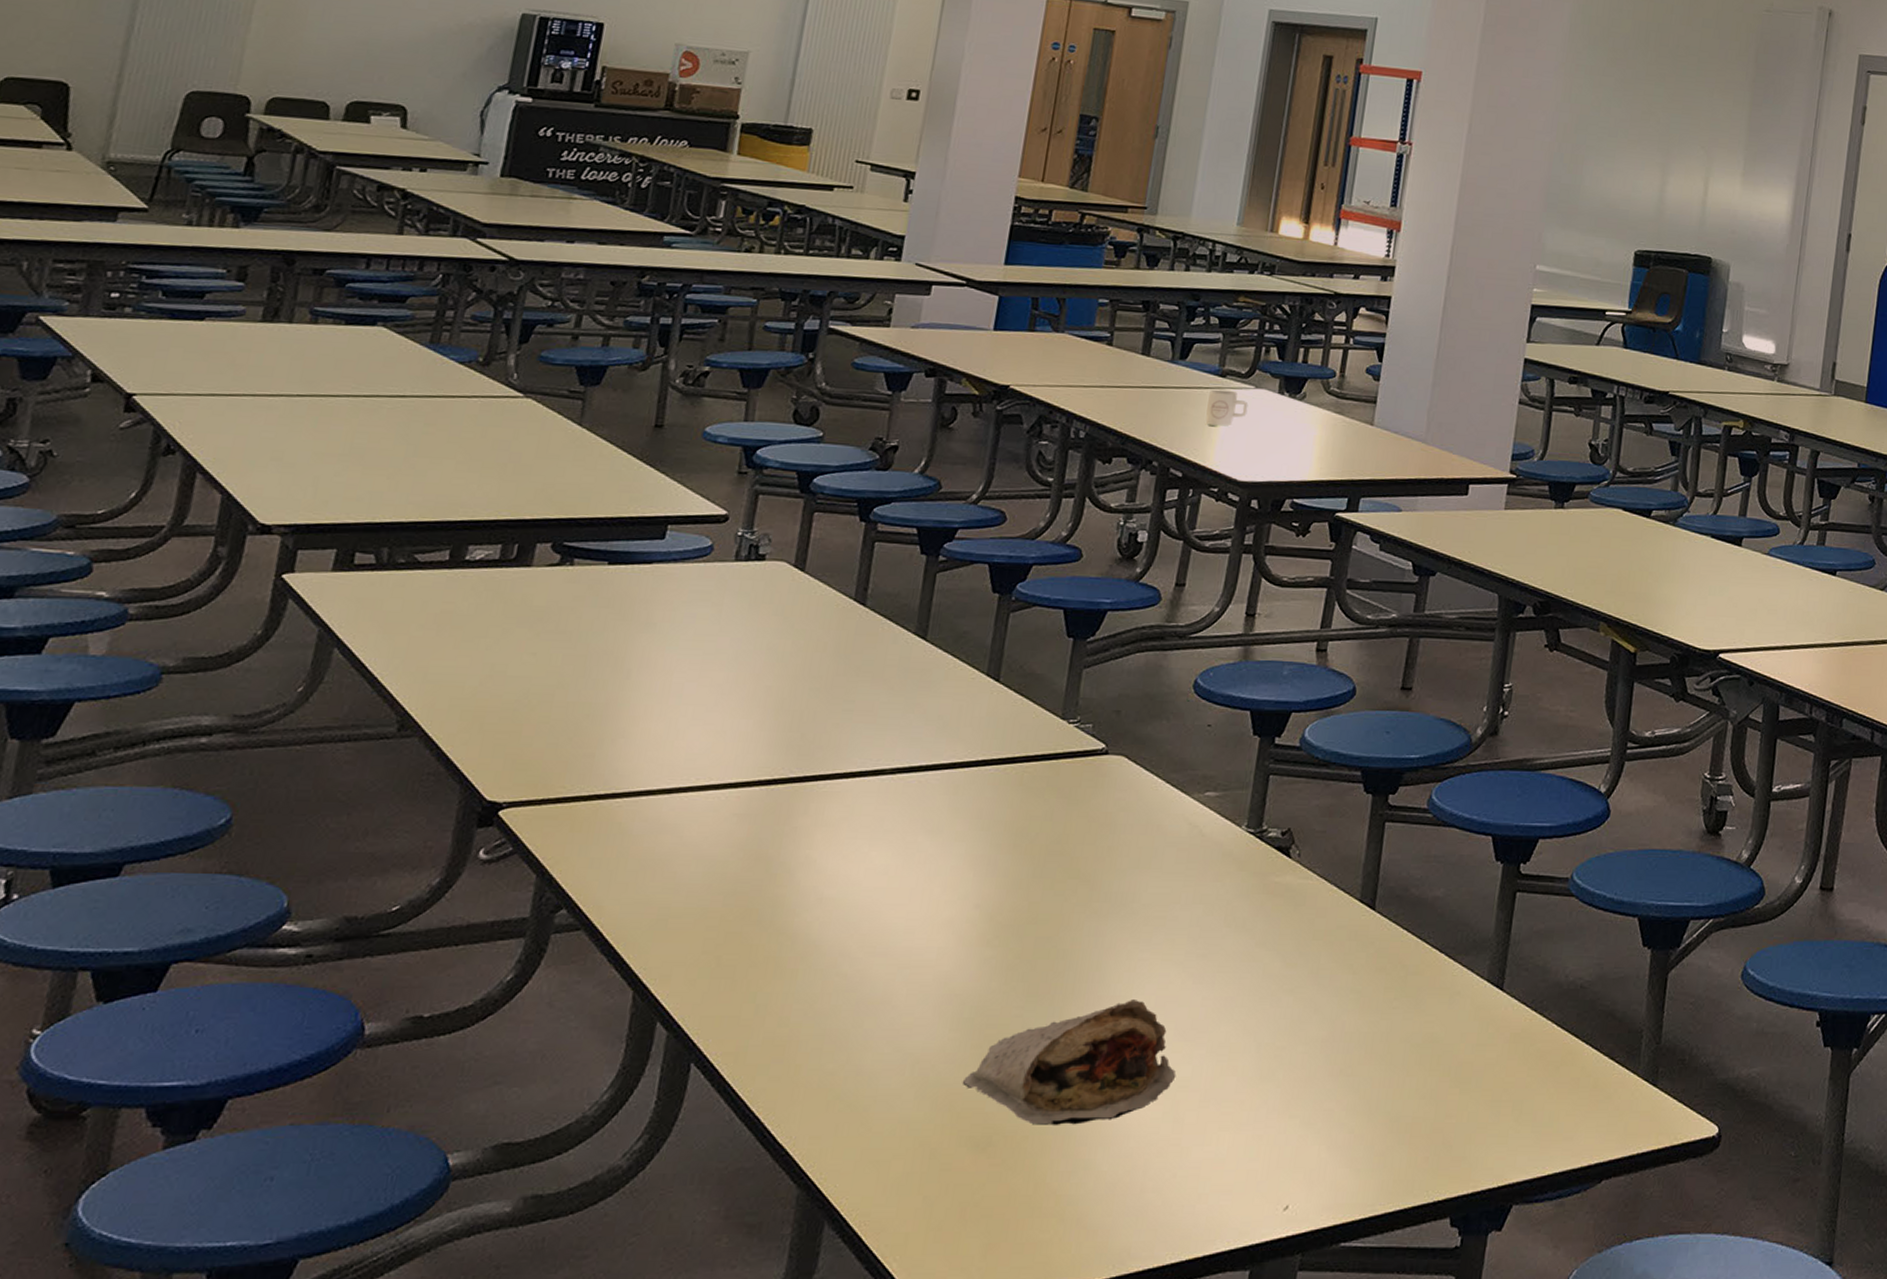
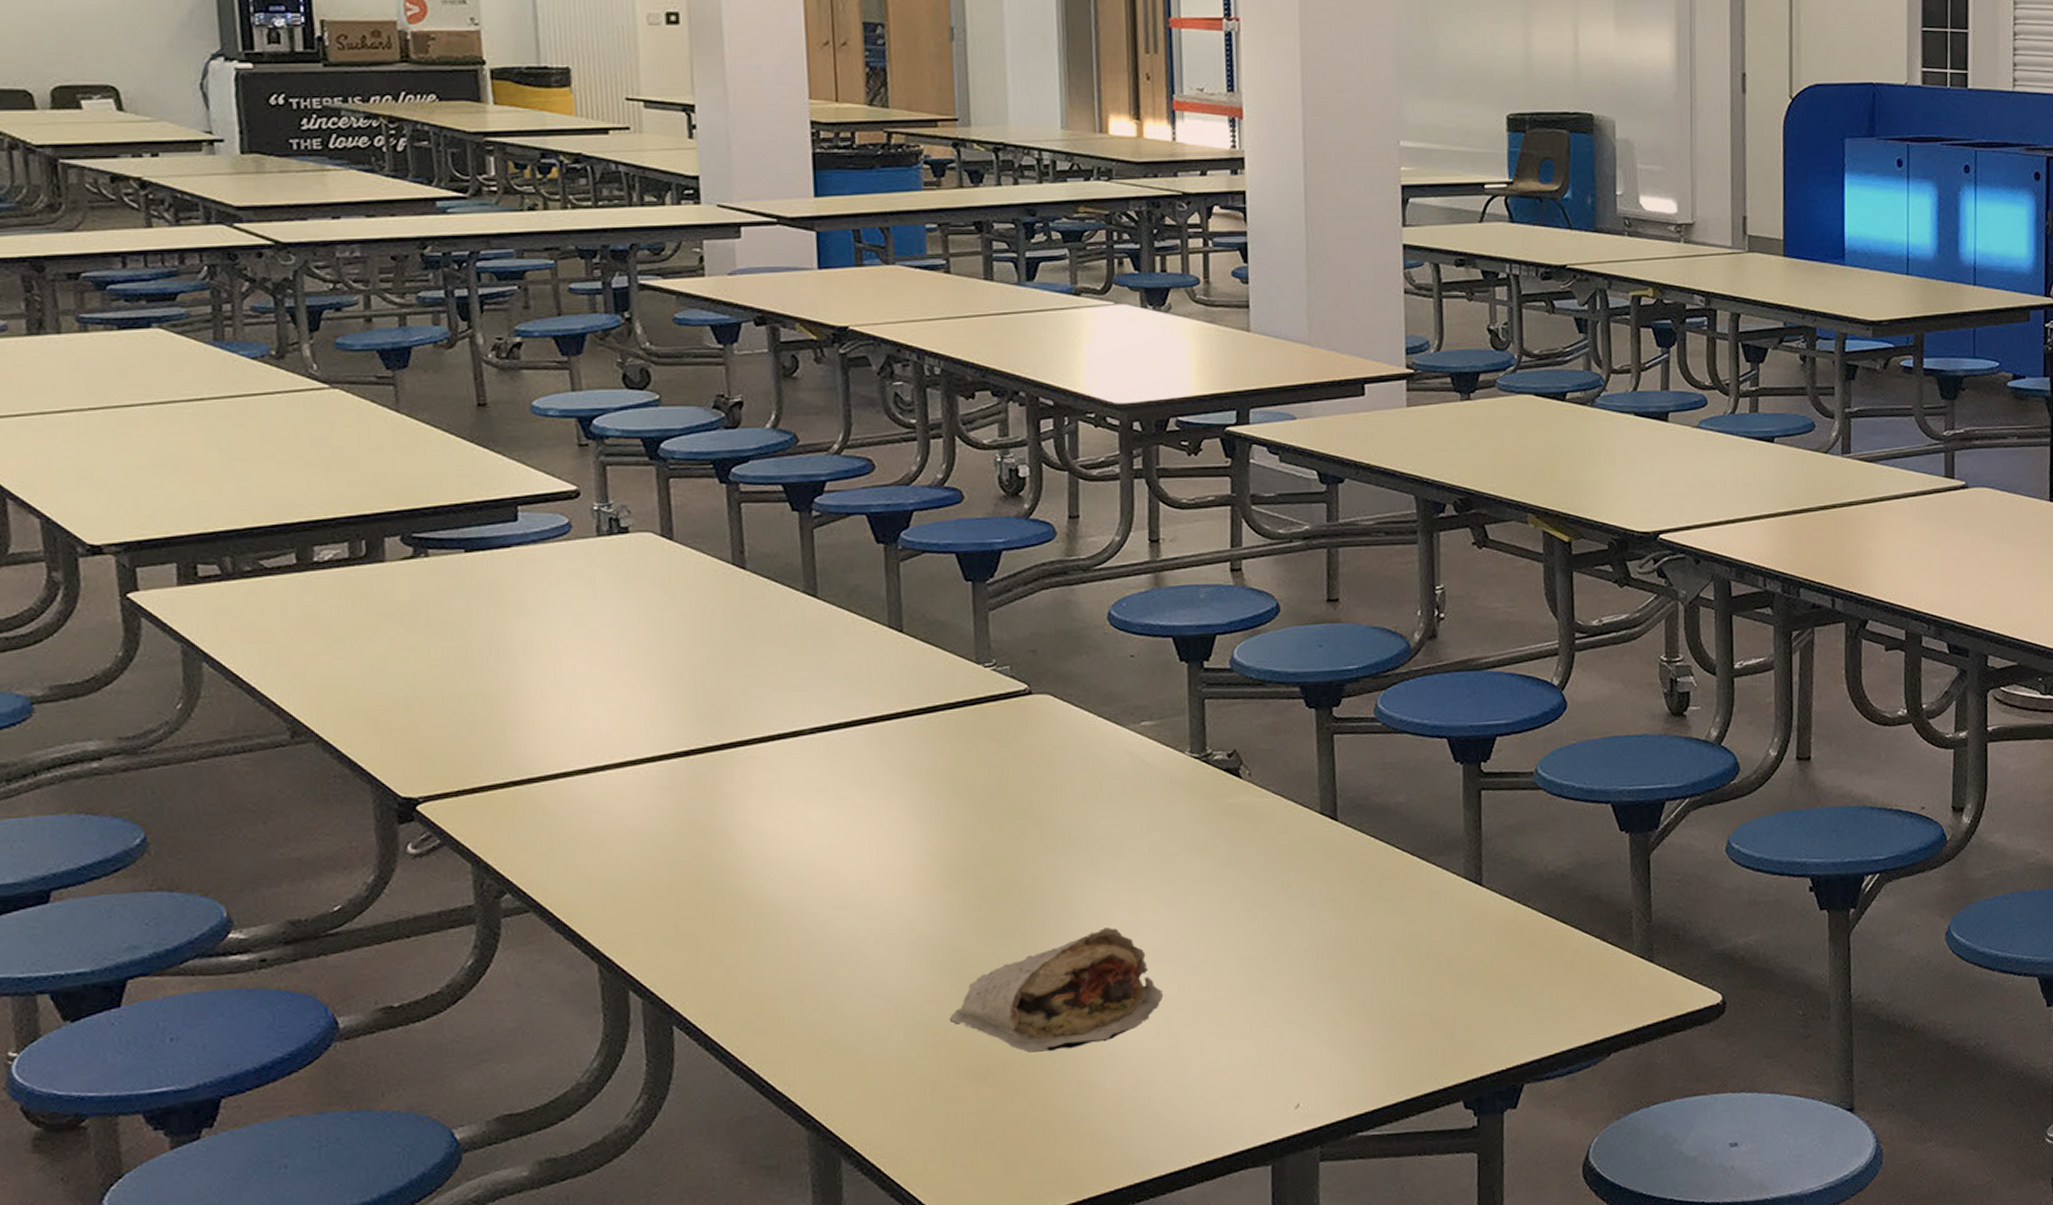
mug: present [1205,389,1249,427] -> none [1066,309,1111,349]

